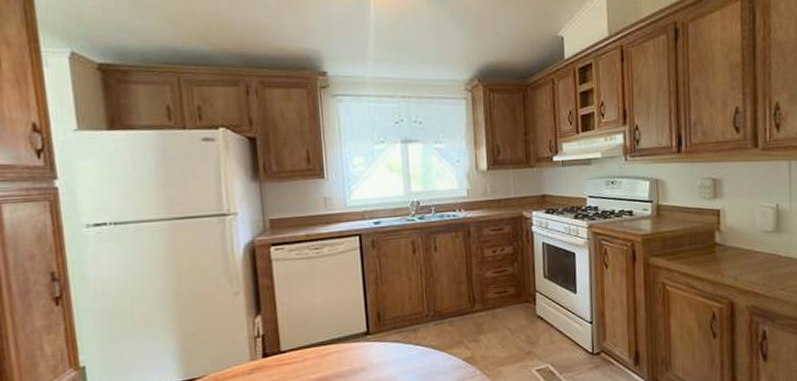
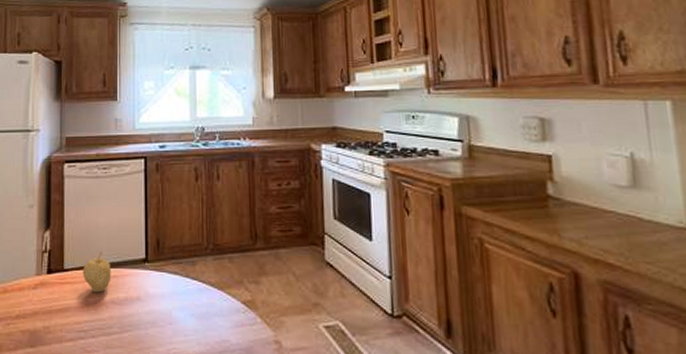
fruit: none [301,329,333,370] -> present [82,251,111,293]

